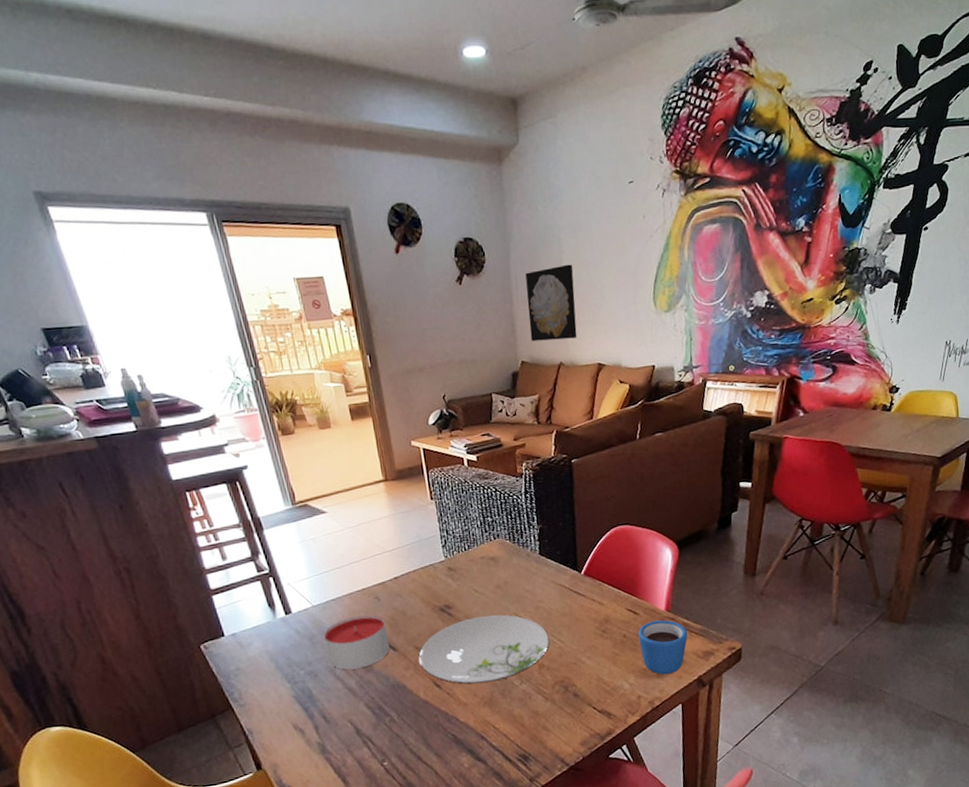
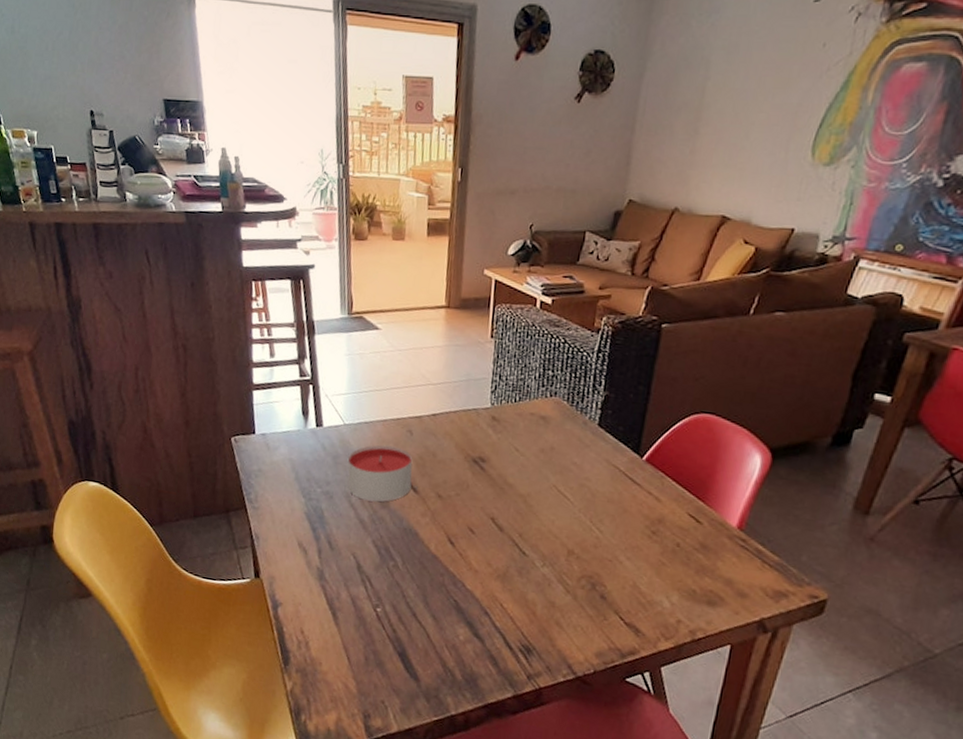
plate: present [418,614,550,684] -> none [437,478,588,556]
wall art: present [525,264,577,341] -> none [646,93,718,182]
mug: present [638,620,688,675] -> none [694,536,760,606]

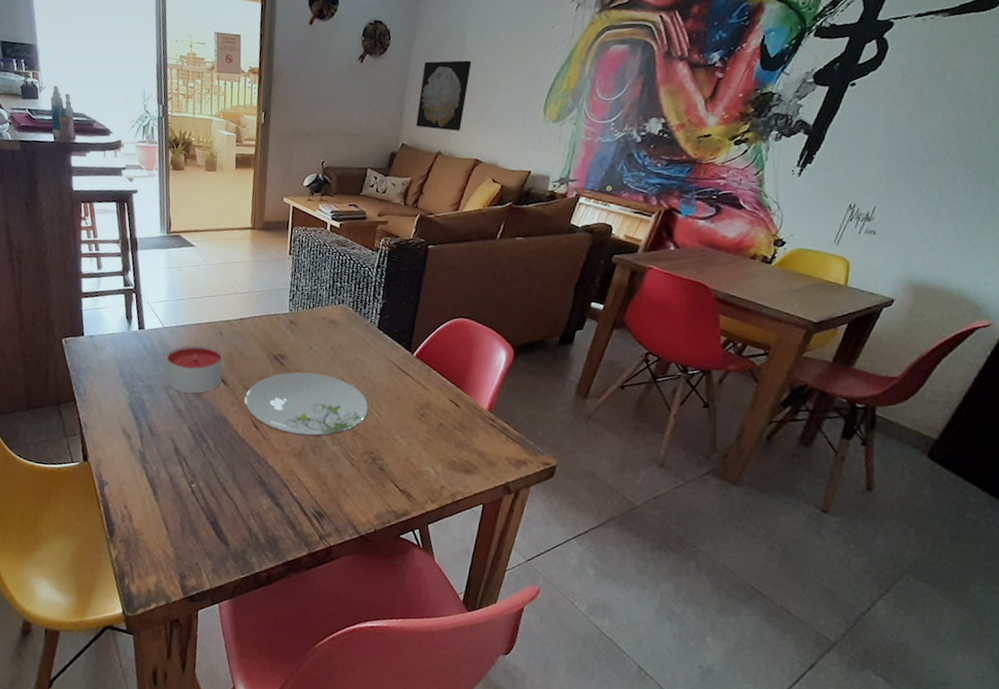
plate: none [437,478,588,556] -> present [244,372,370,437]
wall art: none [646,93,718,182] -> present [415,60,472,131]

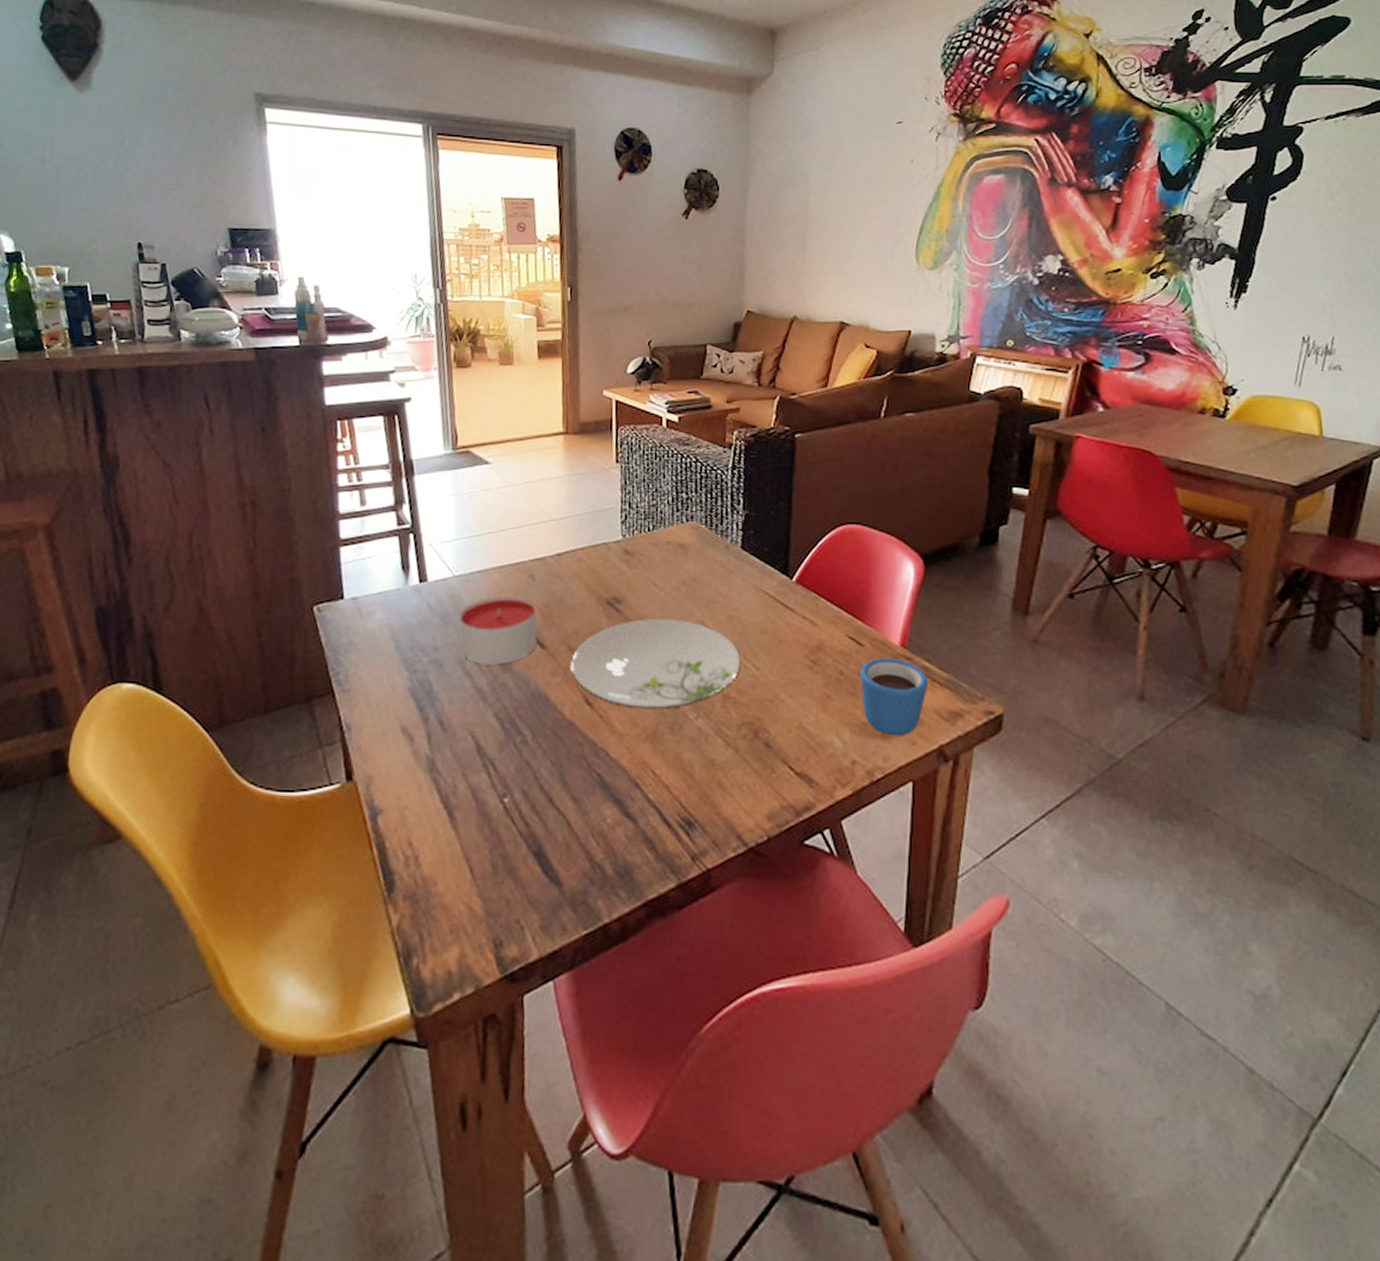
wall art: present [415,60,472,131] -> none [761,206,821,290]
mug: none [454,417,505,473] -> present [861,657,929,737]

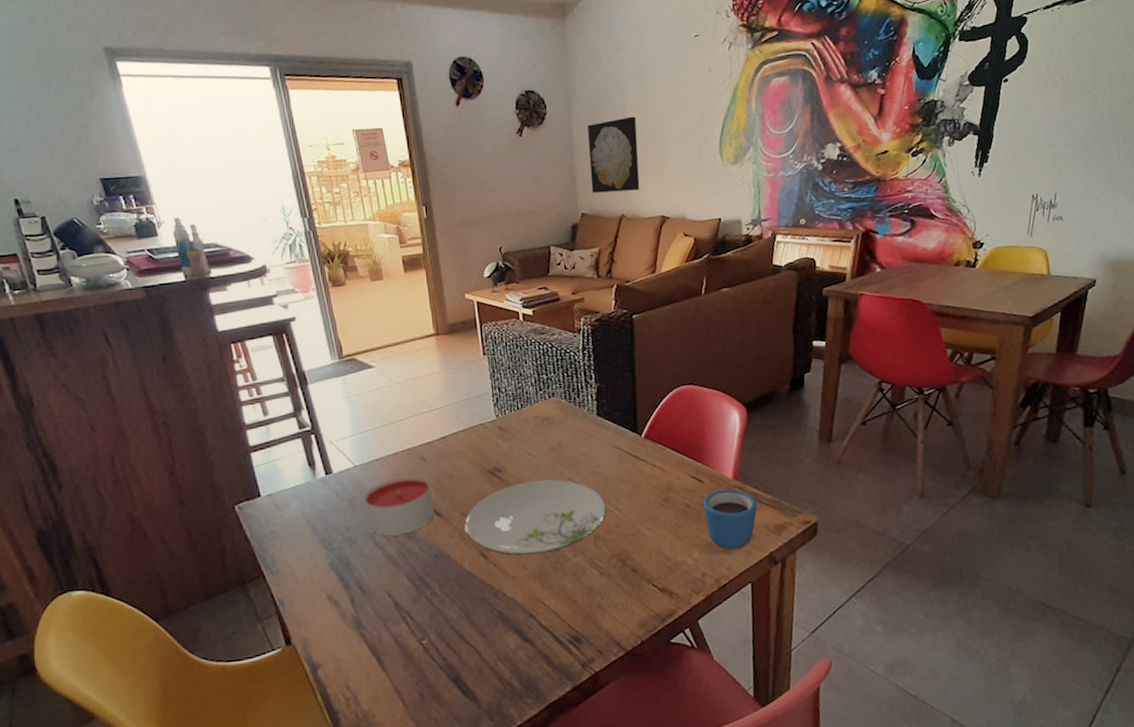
wall art: none [761,206,821,290] -> present [587,116,640,193]

